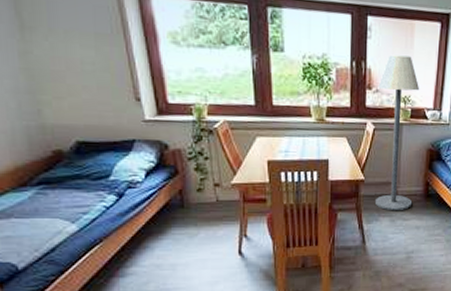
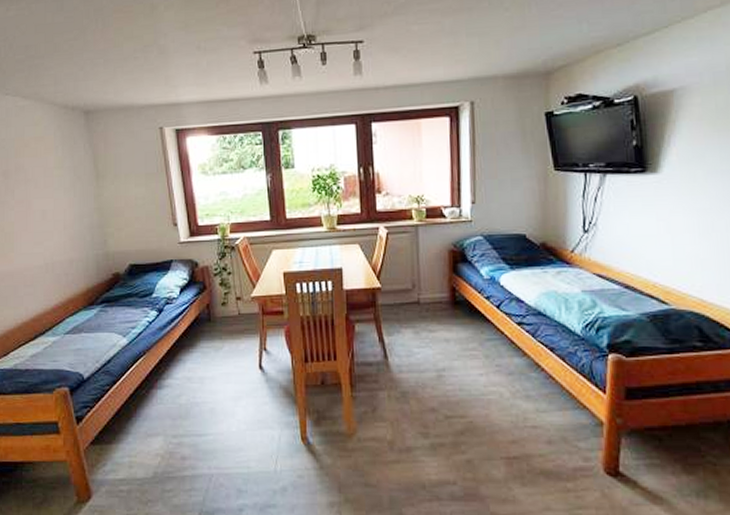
floor lamp: present [376,55,420,211] -> none [388,155,438,322]

